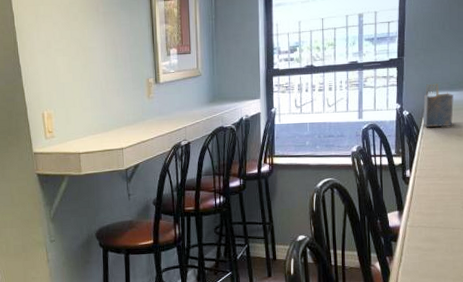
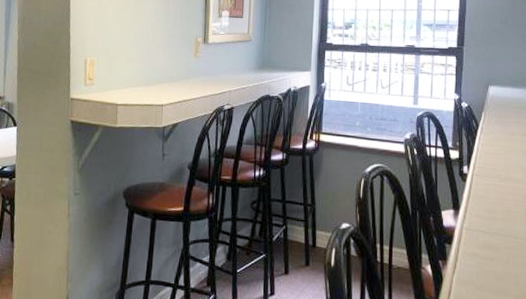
napkin holder: present [422,83,454,127] -> none [482,77,516,124]

